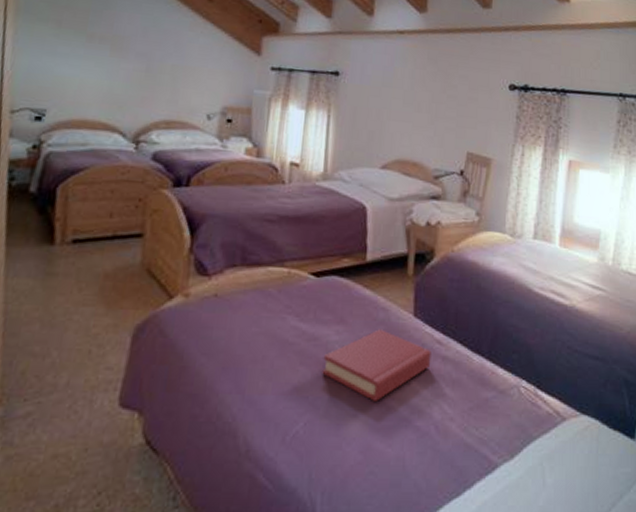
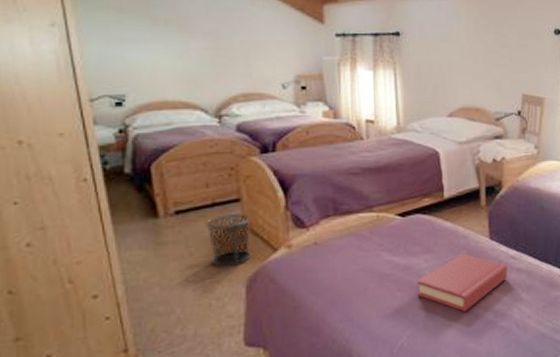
waste bin: none [101,249,150,310] -> present [205,212,252,267]

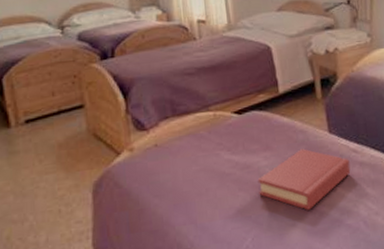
waste bin: present [205,212,252,267] -> none [53,119,96,173]

